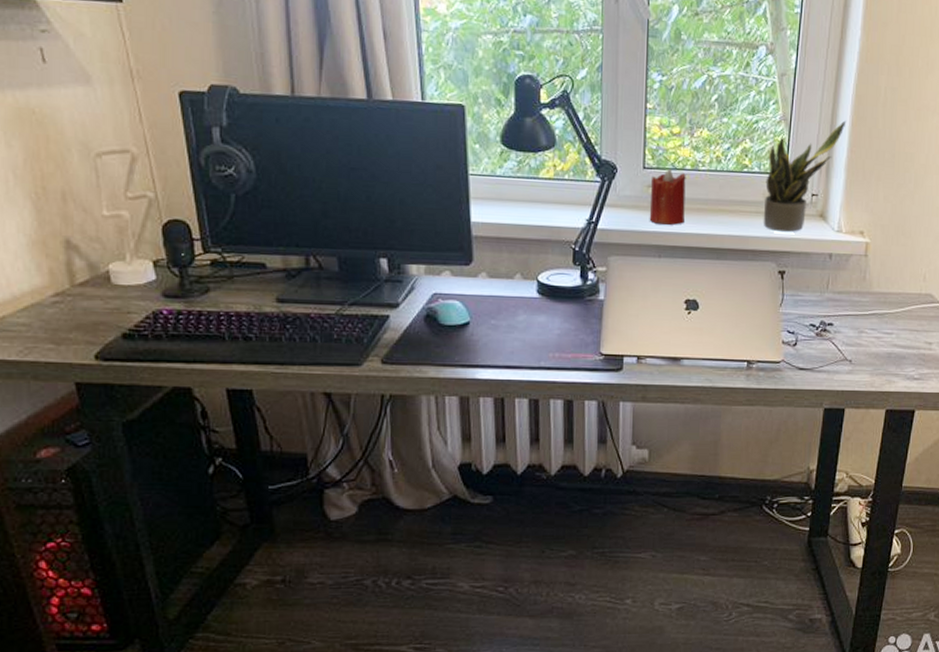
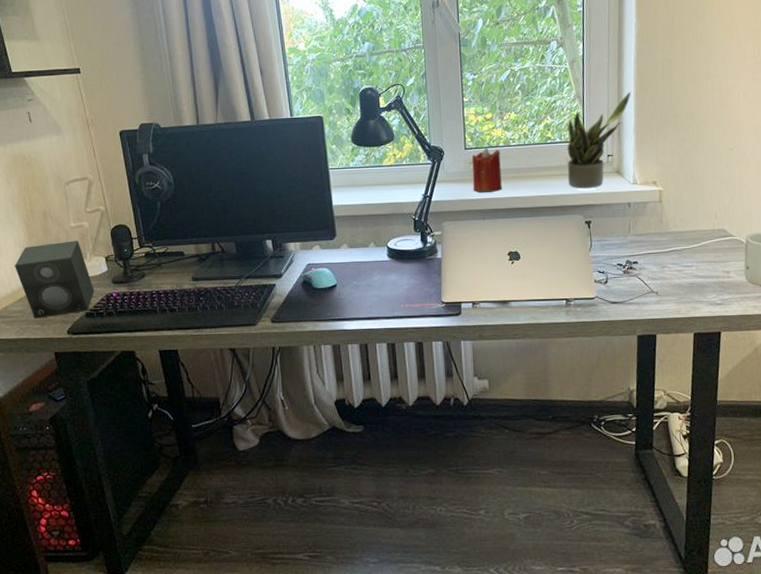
speaker: none [15,234,136,336] -> present [14,240,94,319]

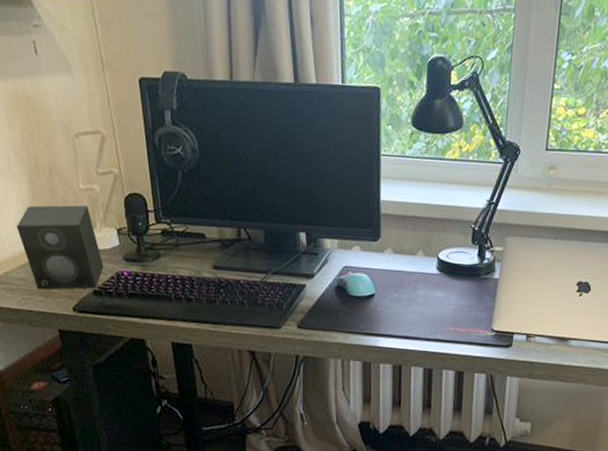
candle: present [472,148,502,193] -> none [548,151,588,208]

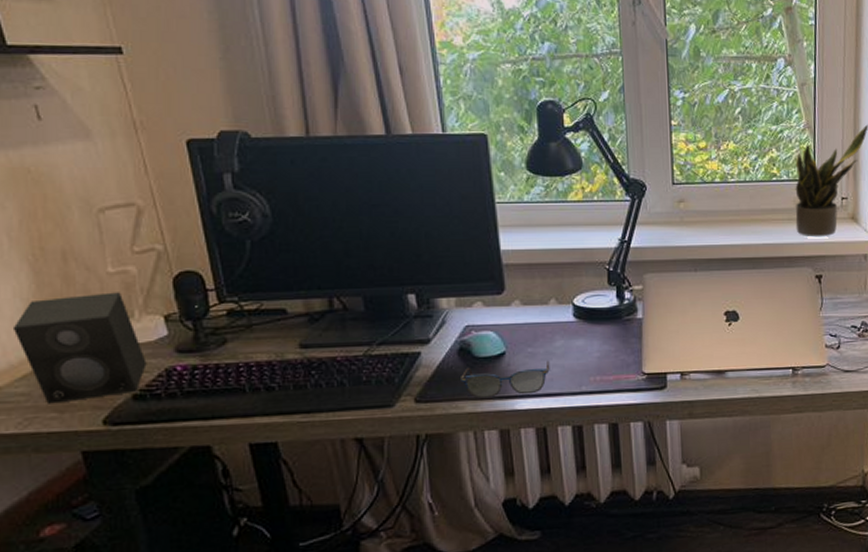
glasses: none [335,304,411,335] -> present [461,360,550,399]

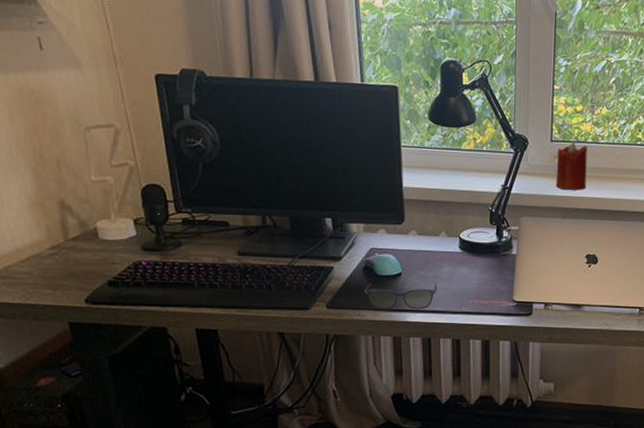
speaker: present [12,292,147,404] -> none [18,197,119,283]
candle: none [681,183,718,238] -> present [555,142,588,190]

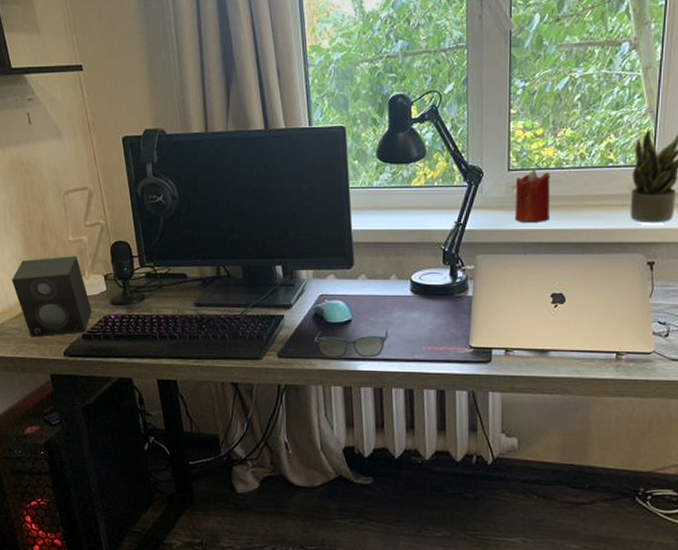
speaker: none [18,197,119,283] -> present [11,256,92,337]

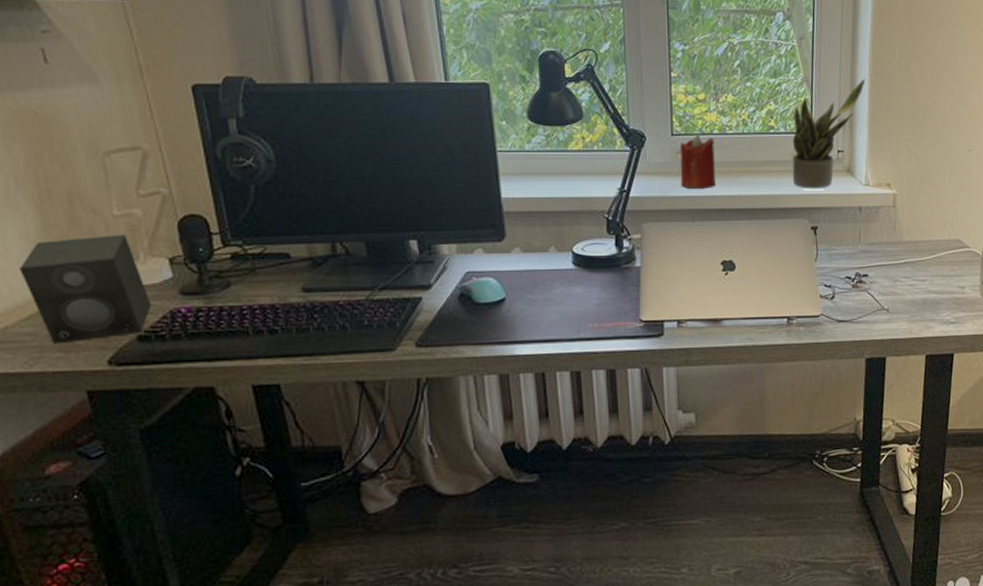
glasses: present [314,329,388,359] -> none [461,306,549,344]

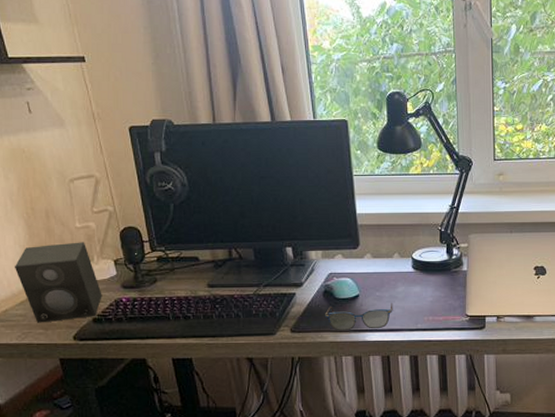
glasses: none [461,306,549,344] -> present [325,302,393,331]
candle: present [680,135,716,189] -> none [501,159,530,205]

